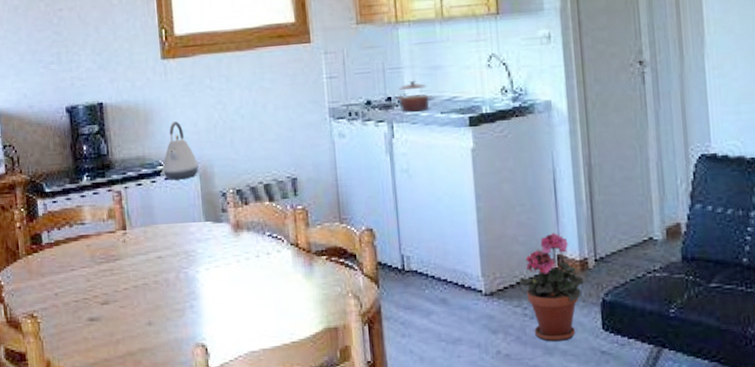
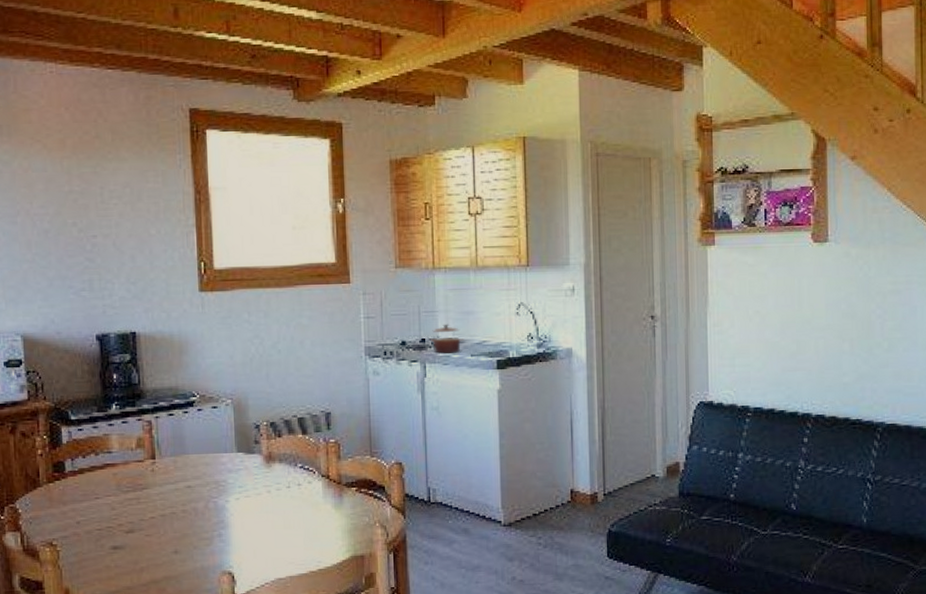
kettle: present [162,121,199,180] -> none [195,354,233,411]
potted plant: present [518,233,584,342] -> none [535,469,593,569]

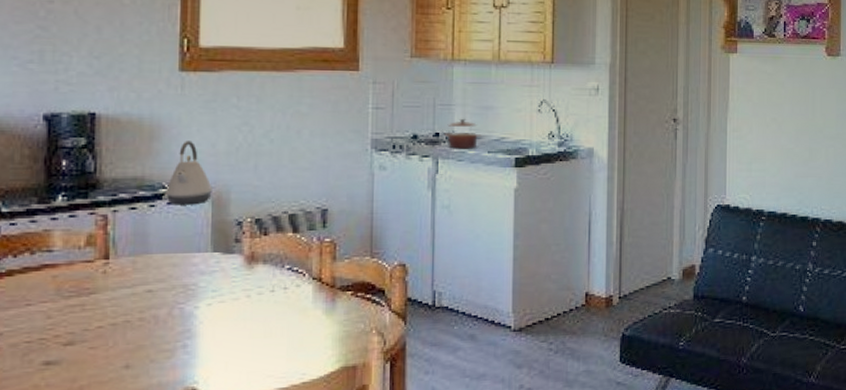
kettle: none [195,354,233,411] -> present [165,141,212,205]

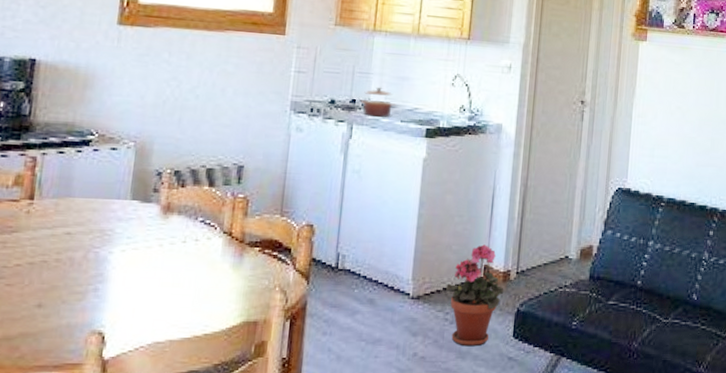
kettle: present [165,141,212,205] -> none [93,91,137,153]
potted plant: none [547,272,608,375] -> present [445,244,504,347]

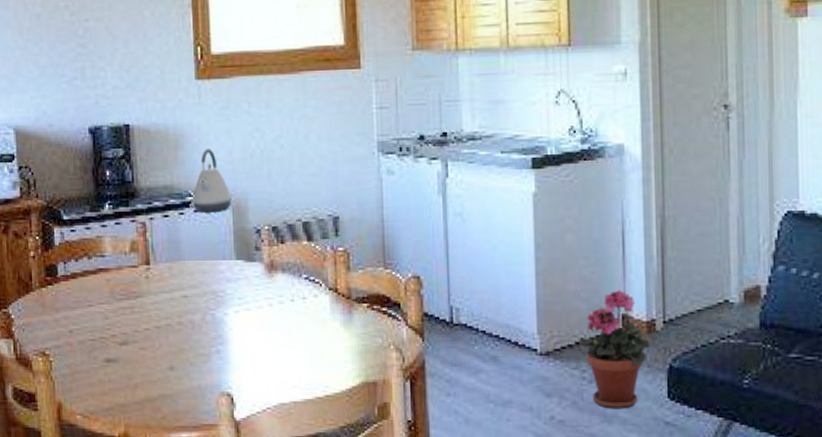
kettle: none [93,91,137,153] -> present [192,149,232,213]
saucepan: present [359,87,396,117] -> none [451,115,493,150]

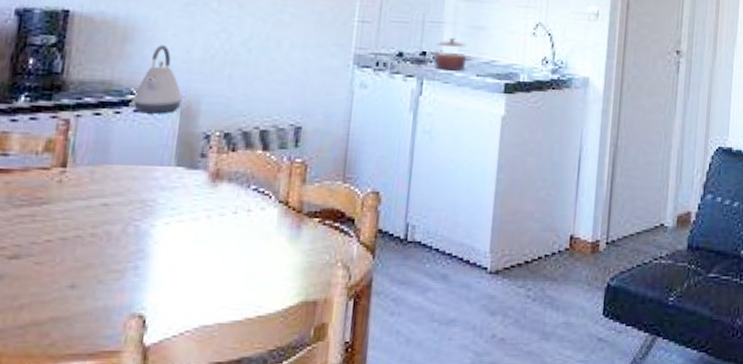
saucepan: none [451,115,493,150] -> present [430,37,471,71]
potted plant: present [578,290,650,409] -> none [527,212,593,327]

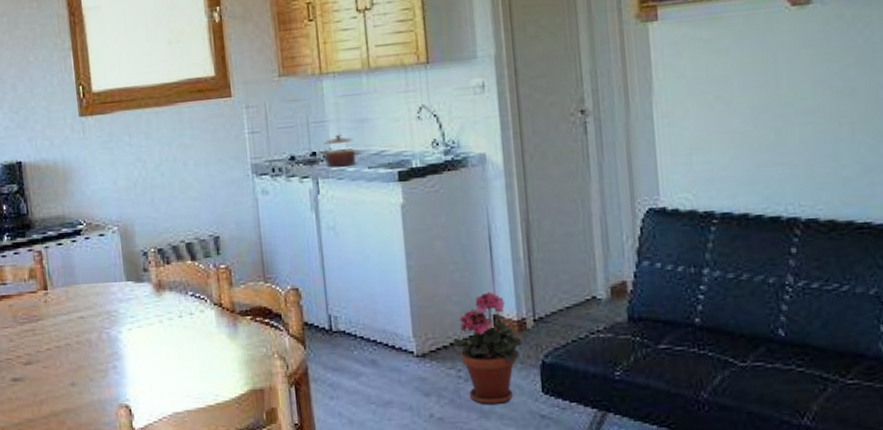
kettle: present [133,45,183,114] -> none [82,180,119,240]
potted plant: none [527,212,593,327] -> present [452,292,522,405]

